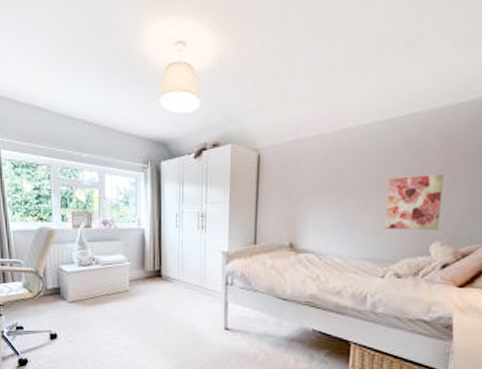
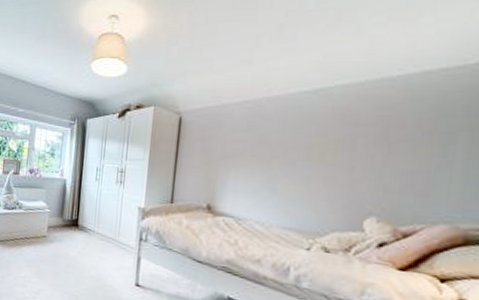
wall art: present [384,173,444,230] -> none [310,146,380,205]

